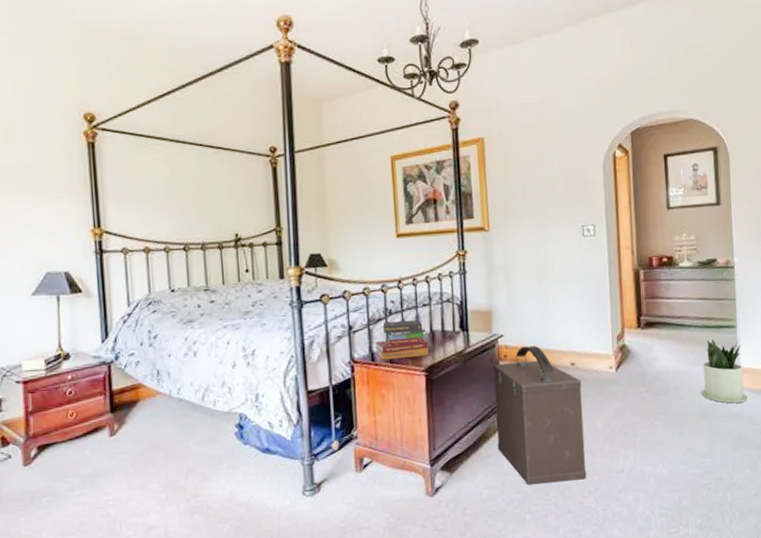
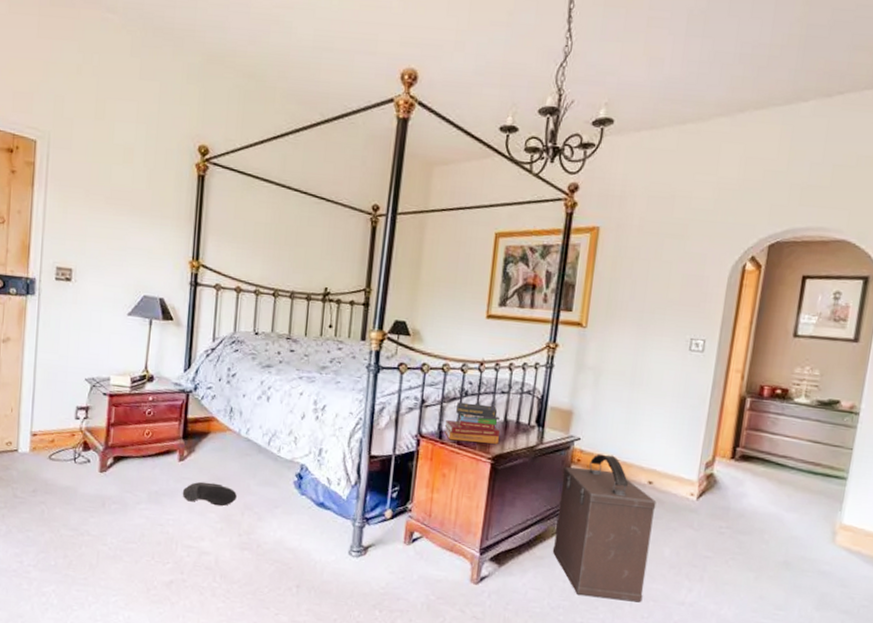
shoe: none [118,451,178,477] -> present [182,481,237,506]
planter: present [701,338,749,404] -> none [789,486,848,562]

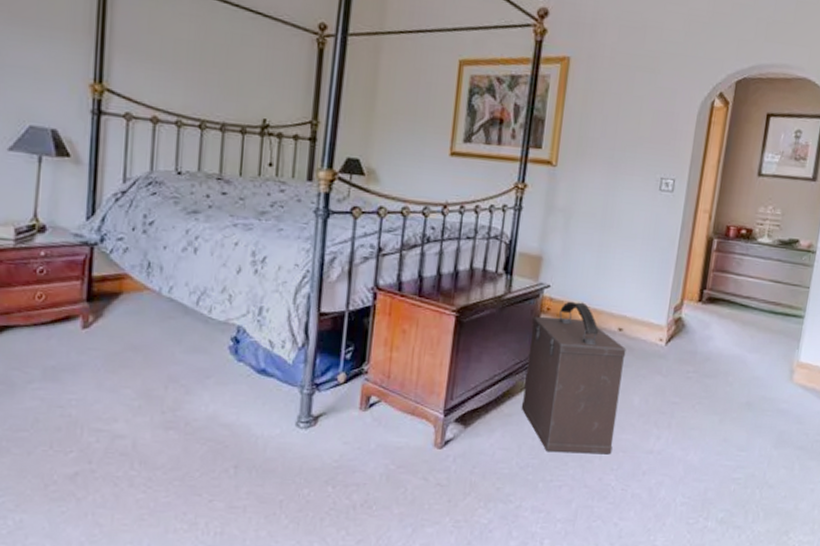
shoe: present [182,481,237,506] -> none [87,352,158,379]
books: present [445,402,500,444] -> none [405,249,465,295]

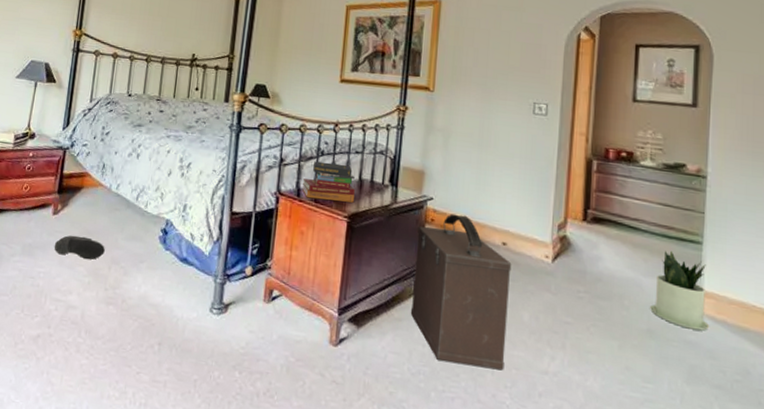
shoe: none [87,352,158,379] -> present [54,235,105,260]
books: none [405,249,465,295] -> present [302,161,355,203]
planter: none [751,326,805,399] -> present [650,250,710,331]

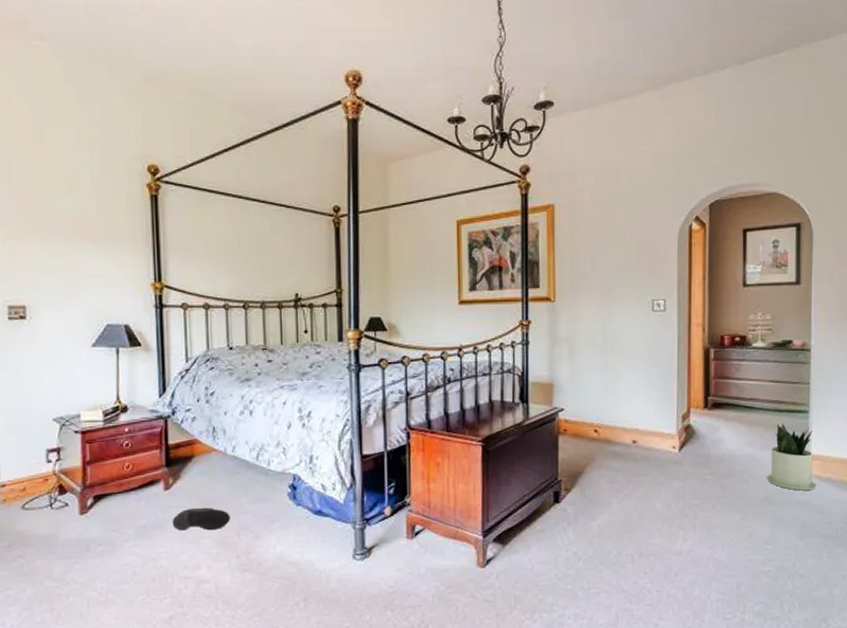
books: present [302,161,355,203] -> none [433,388,486,429]
suitcase: present [410,213,512,371] -> none [552,421,643,562]

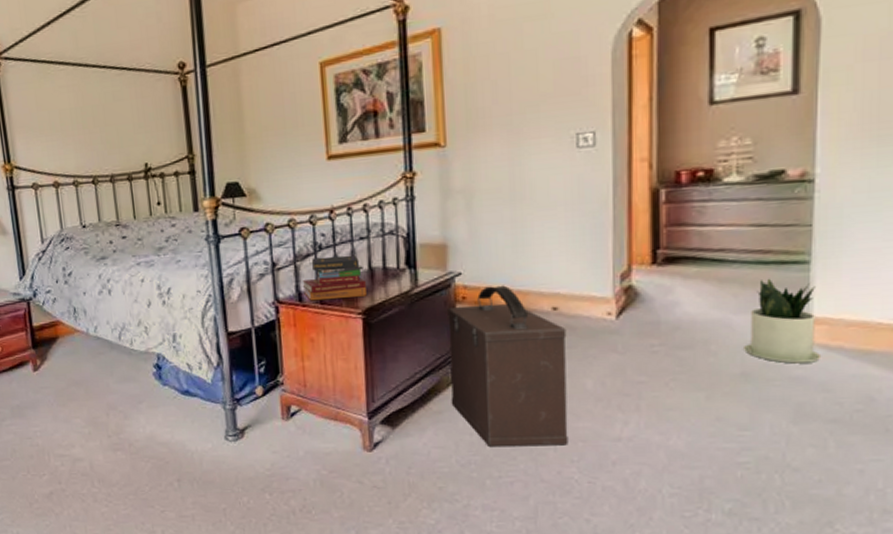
shoe: present [172,507,230,531] -> none [43,387,98,411]
books: none [433,388,486,429] -> present [303,254,367,301]
suitcase: none [552,421,643,562] -> present [447,285,568,448]

